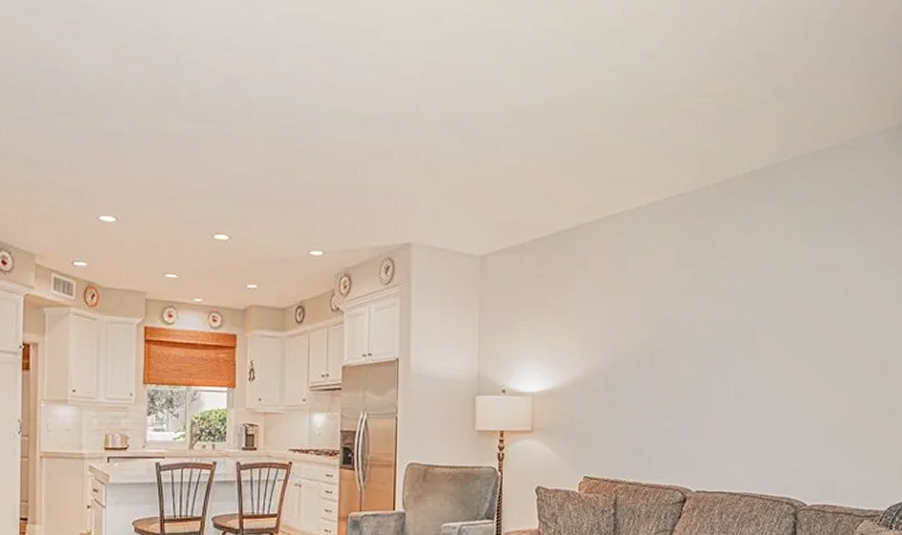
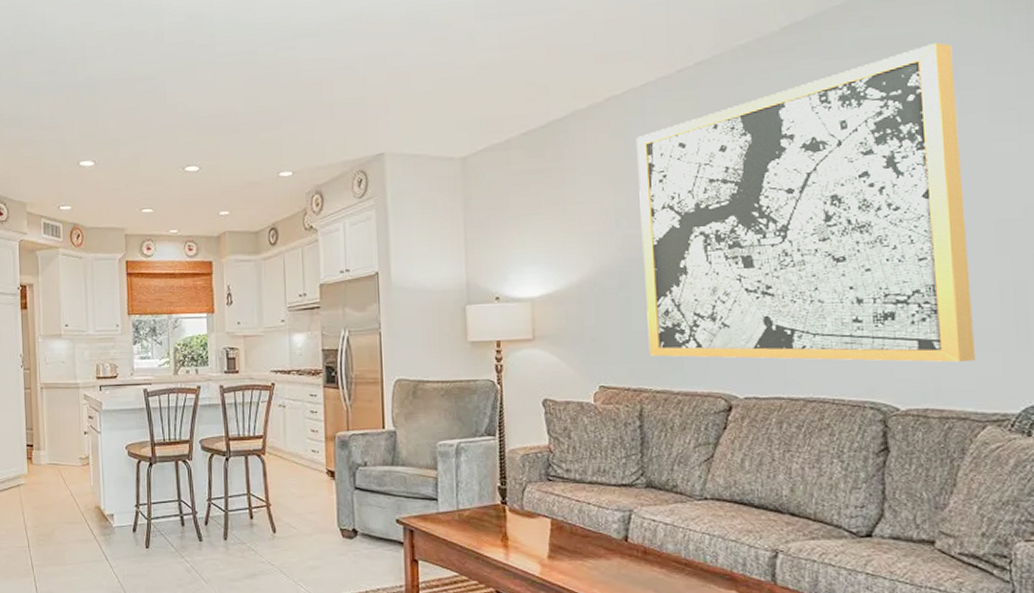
wall art: none [625,202,862,468] -> present [637,42,976,363]

